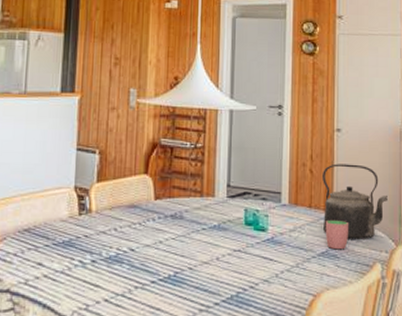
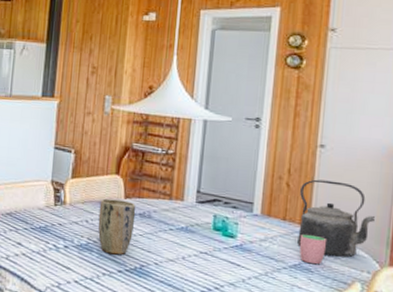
plant pot: none [127,202,167,264] -> present [98,198,136,255]

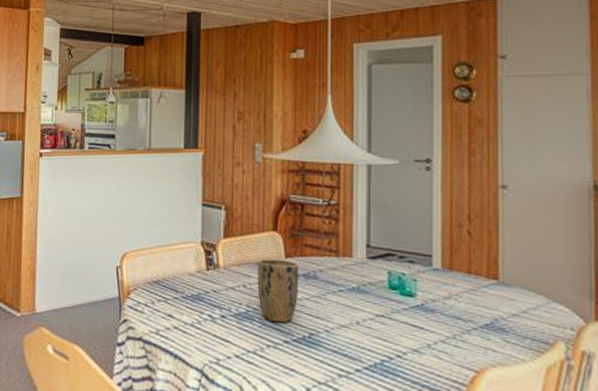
kettle: present [297,179,375,257] -> none [484,225,573,313]
cup: present [299,234,327,265] -> none [488,288,521,323]

